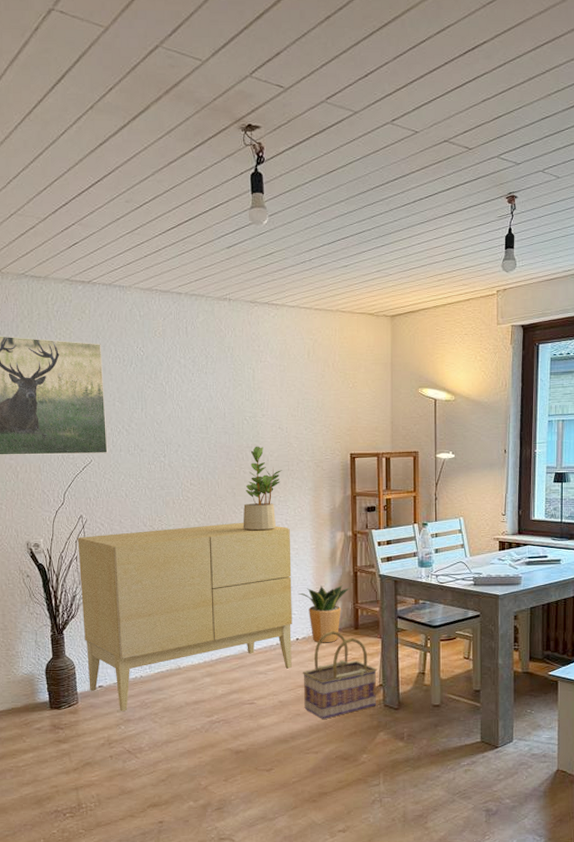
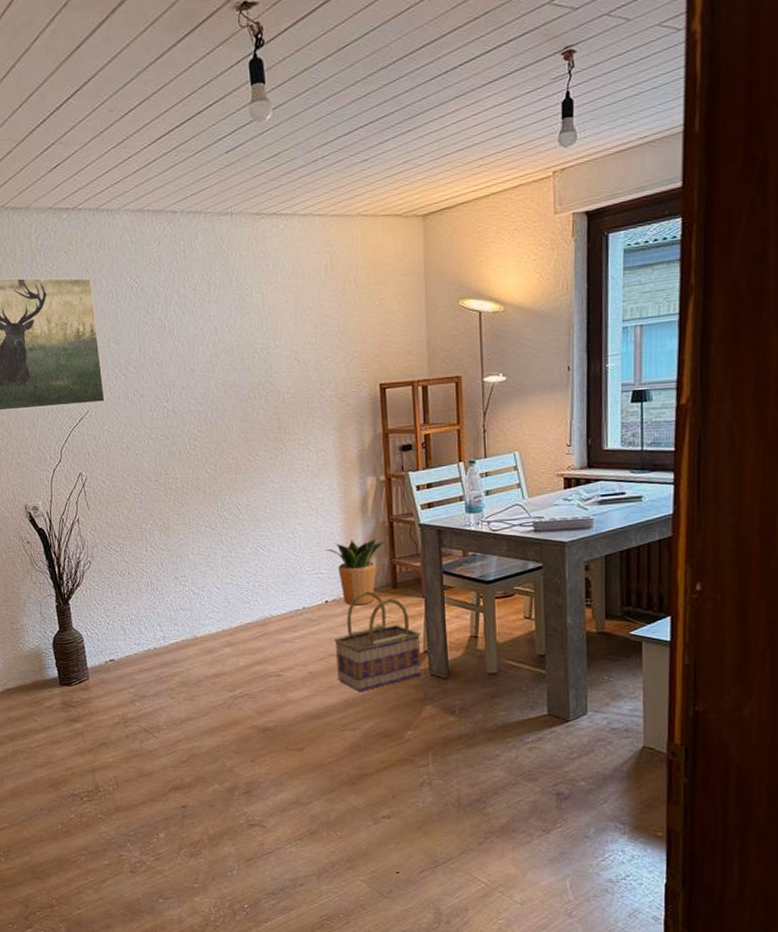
sideboard: present [78,522,292,711] -> none [78,471,322,687]
potted plant: present [243,446,283,531] -> none [258,382,301,480]

